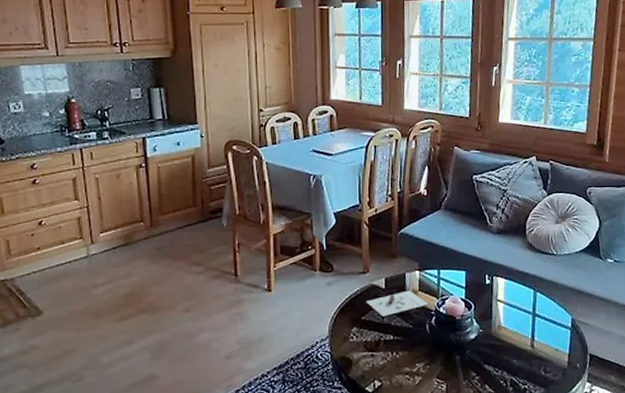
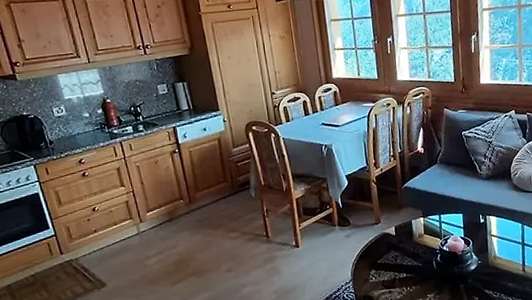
architectural model: present [366,290,428,317] -> none [380,234,433,259]

